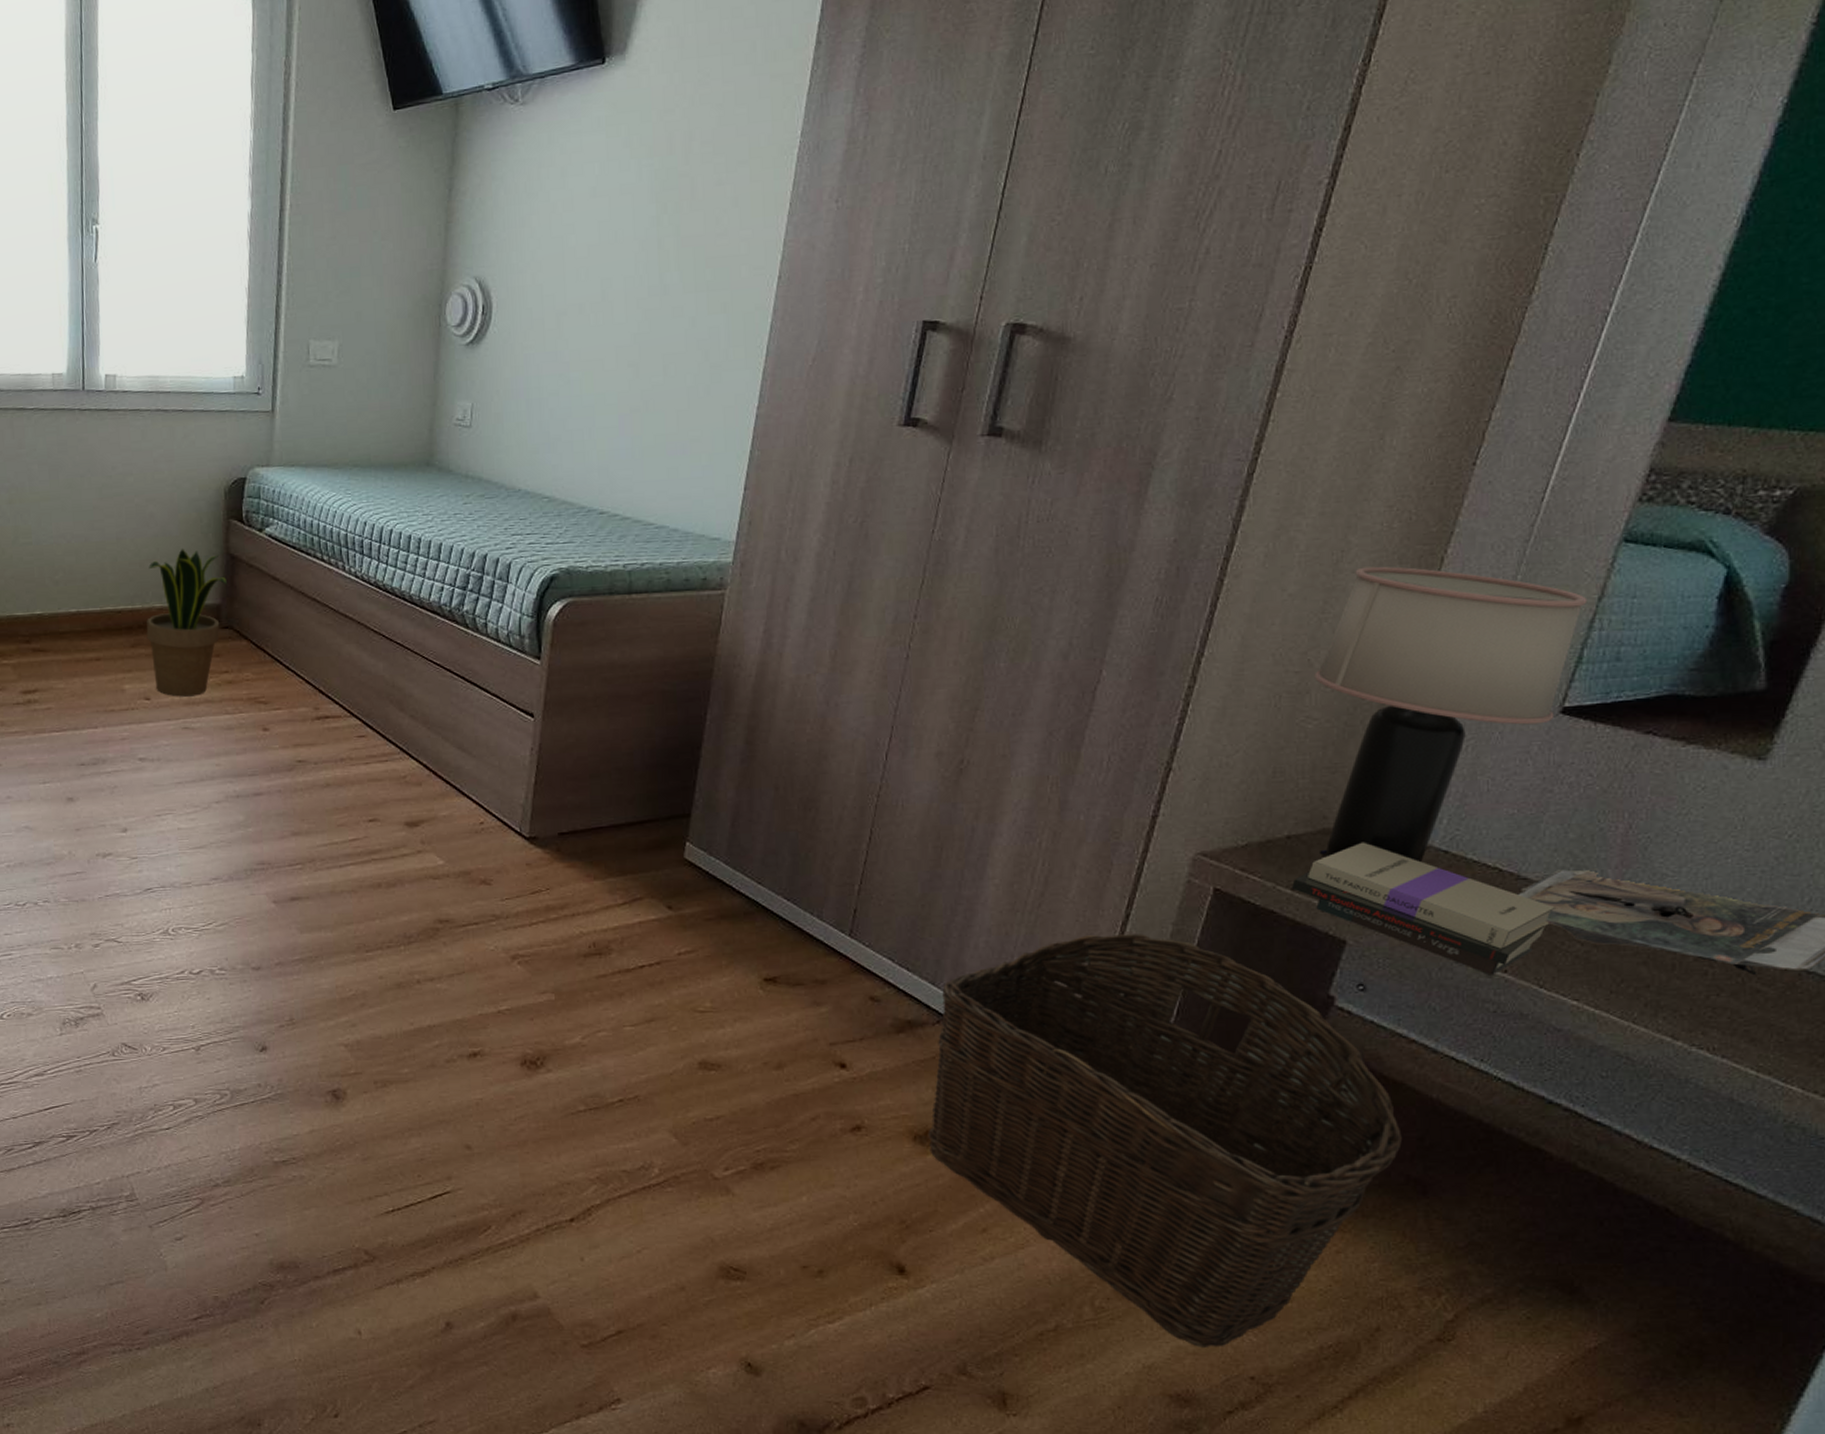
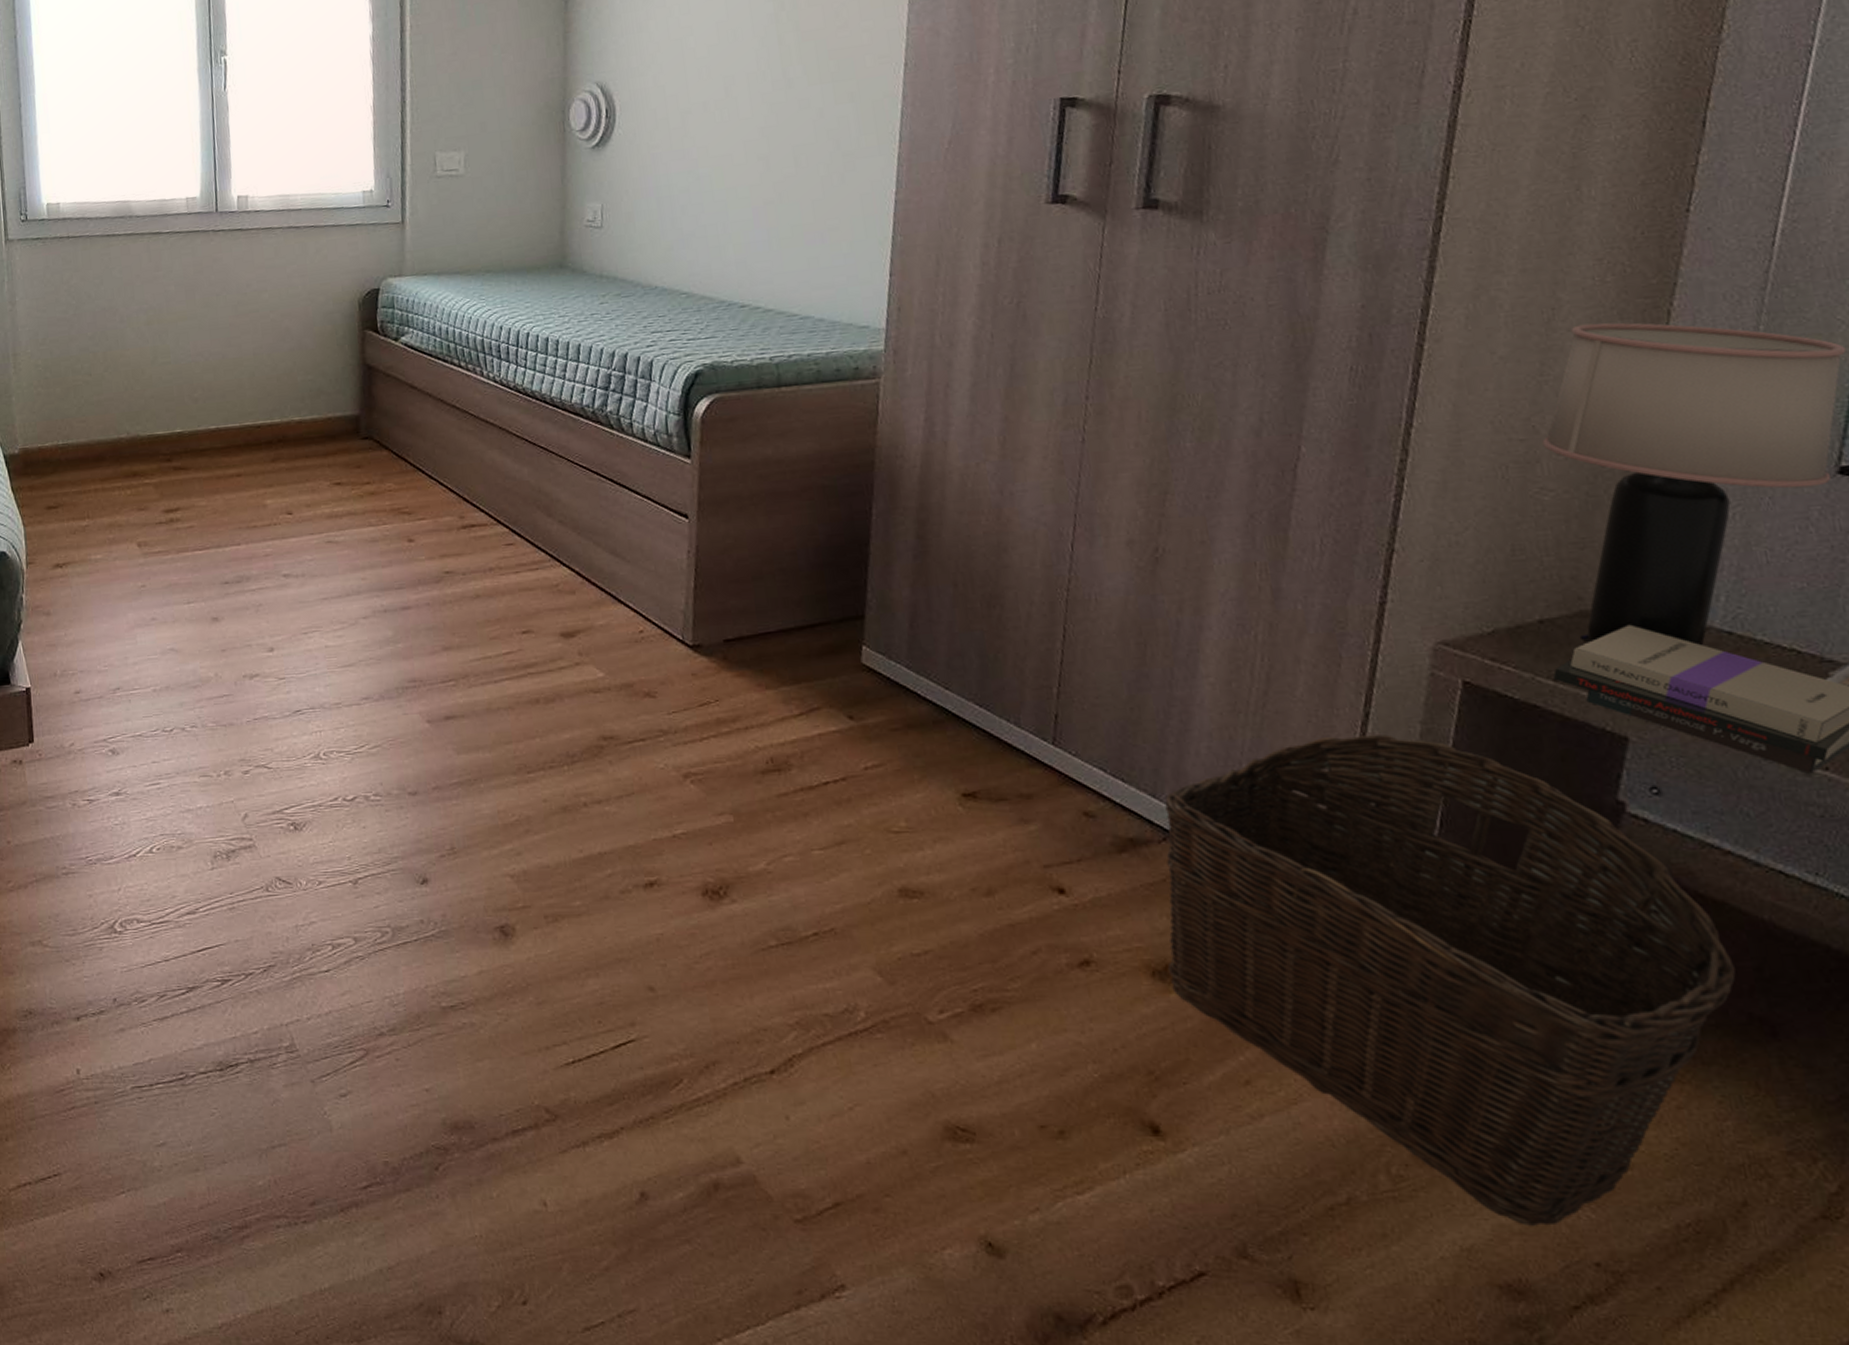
potted plant: present [146,549,227,697] -> none [286,361,365,510]

